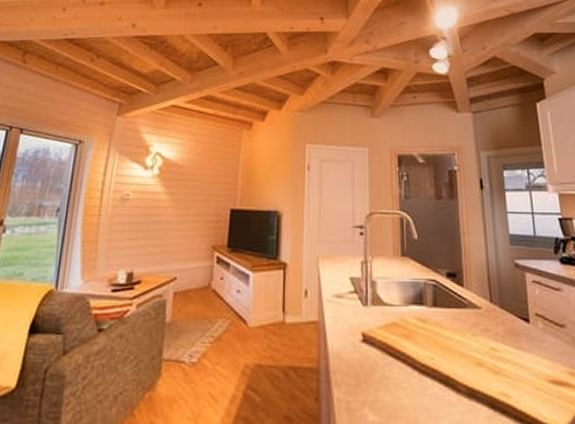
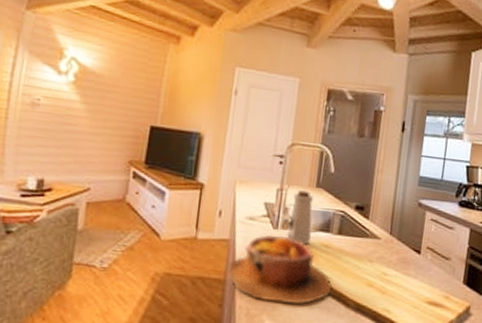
bowl: none [320,312,438,393] -> present [228,234,332,305]
bottle: none [371,261,404,321] -> present [282,190,314,244]

